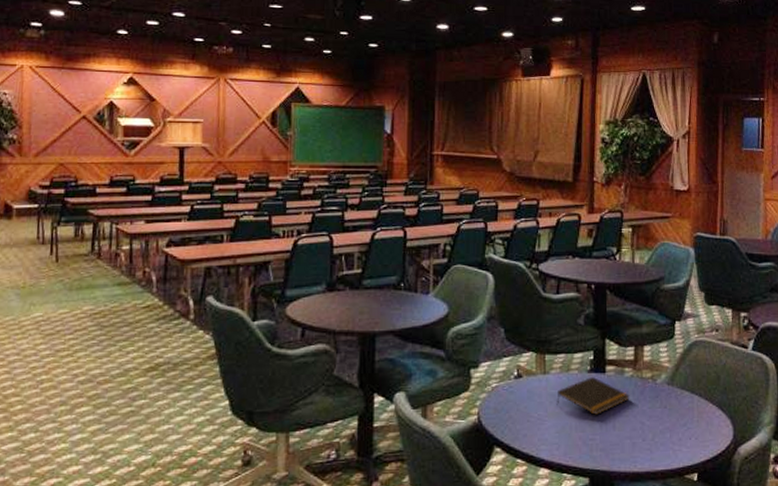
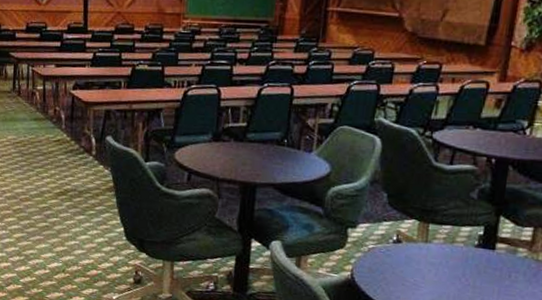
notepad: present [556,377,630,415] -> none [435,252,520,290]

